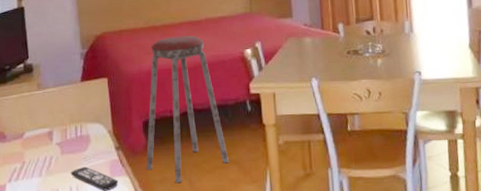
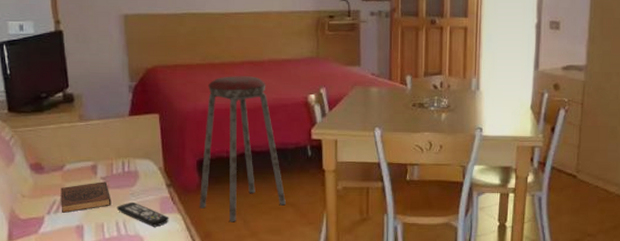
book: none [20,147,66,180] -> present [60,182,112,213]

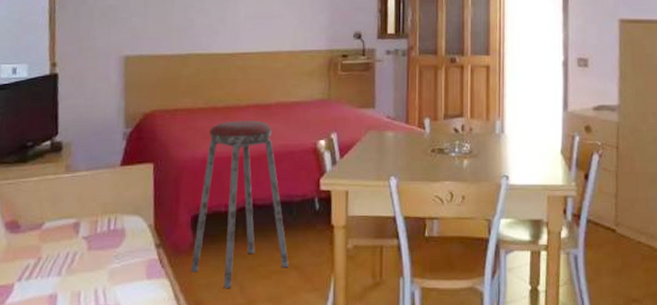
book: present [60,182,112,213] -> none [34,242,92,279]
remote control: present [116,201,169,227] -> none [97,265,156,295]

